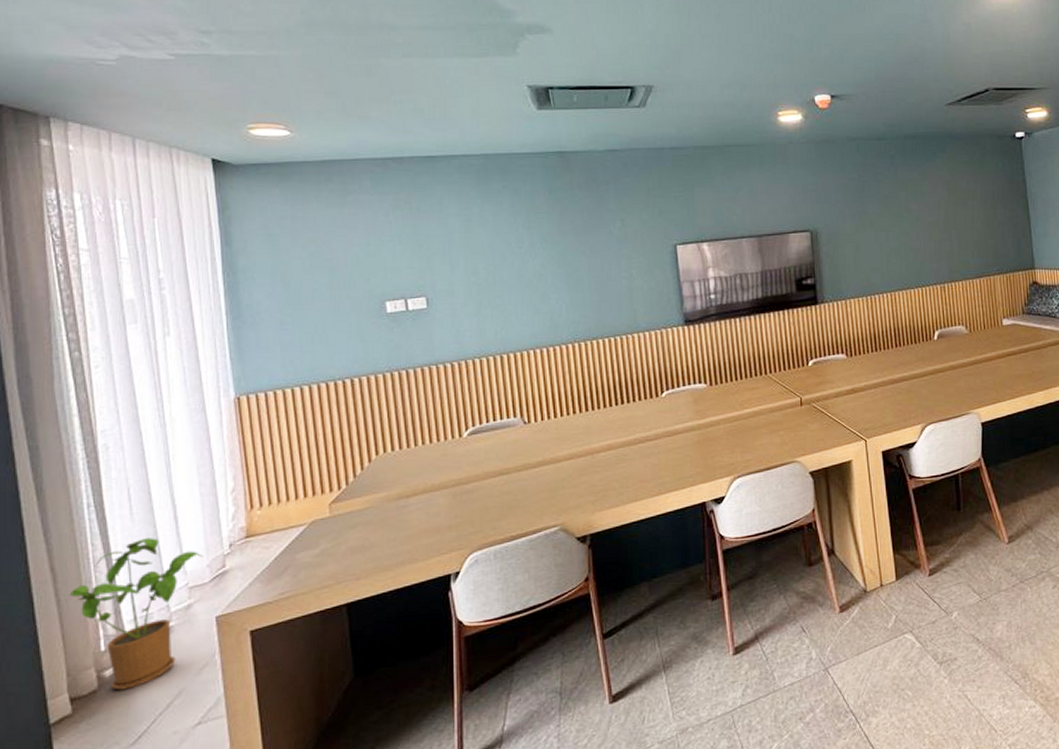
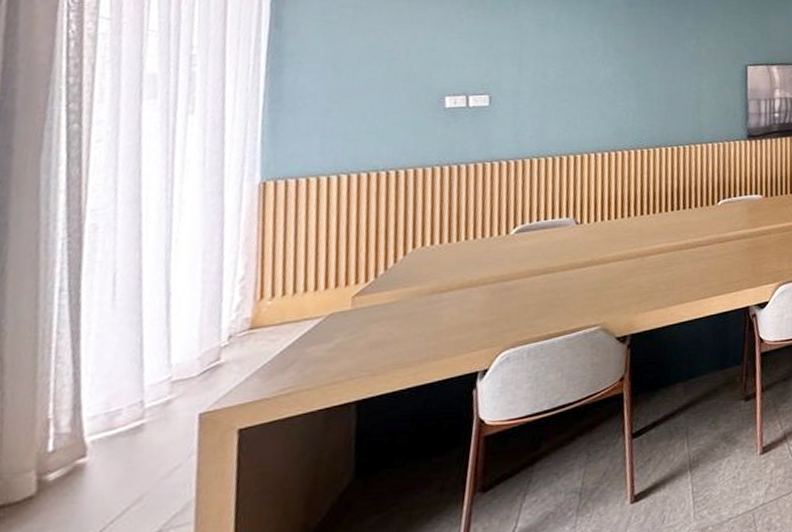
house plant: present [69,538,204,691] -> none [17,327,195,496]

